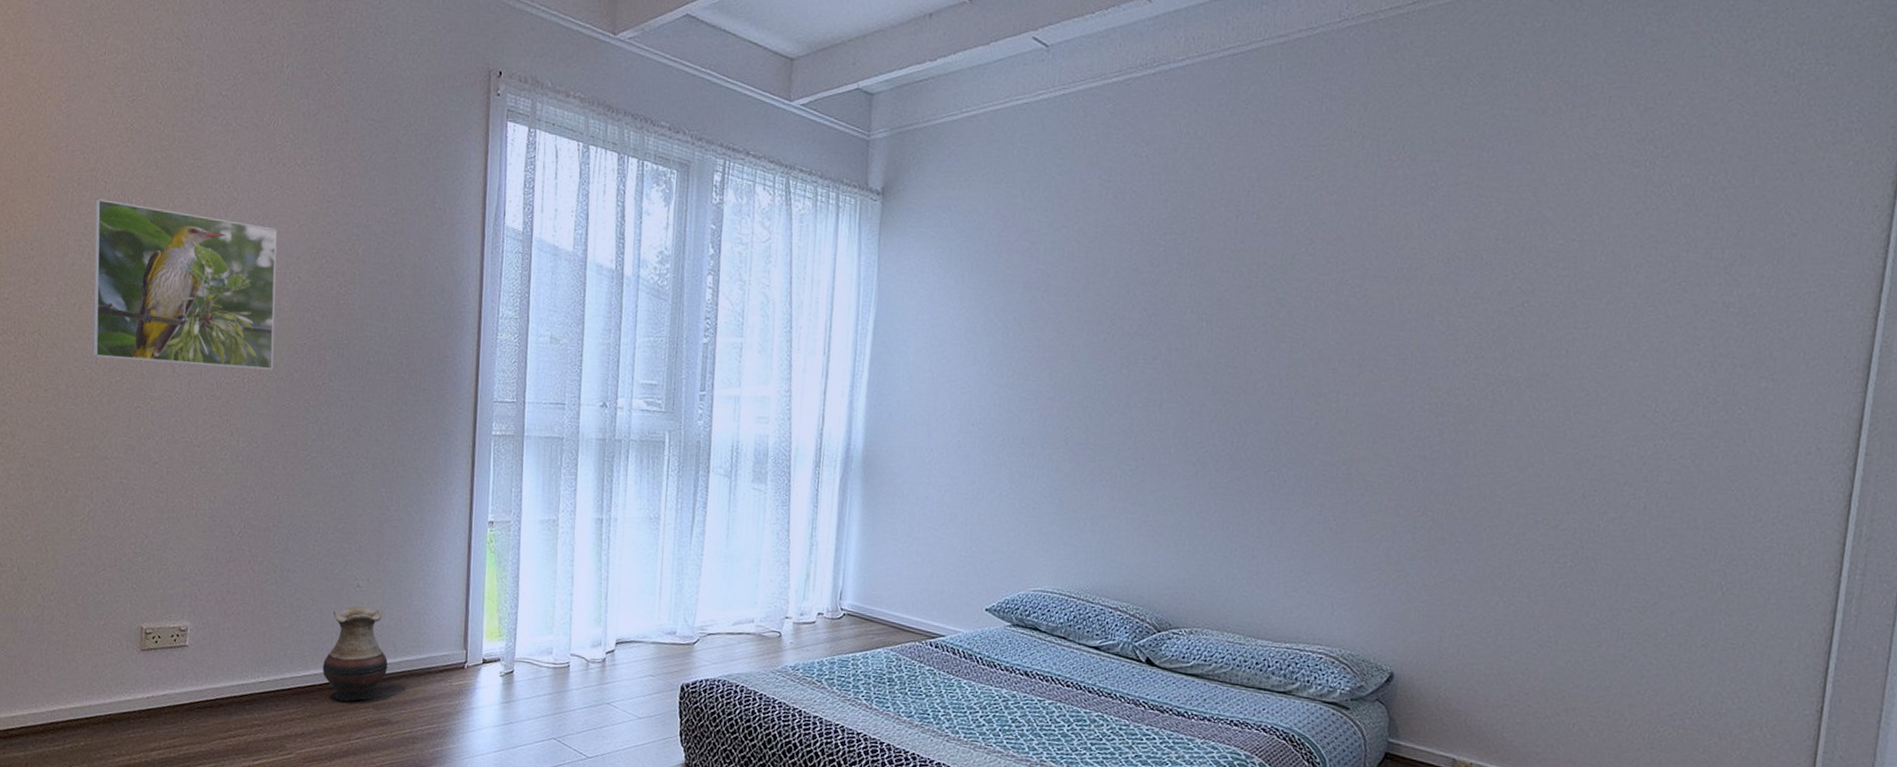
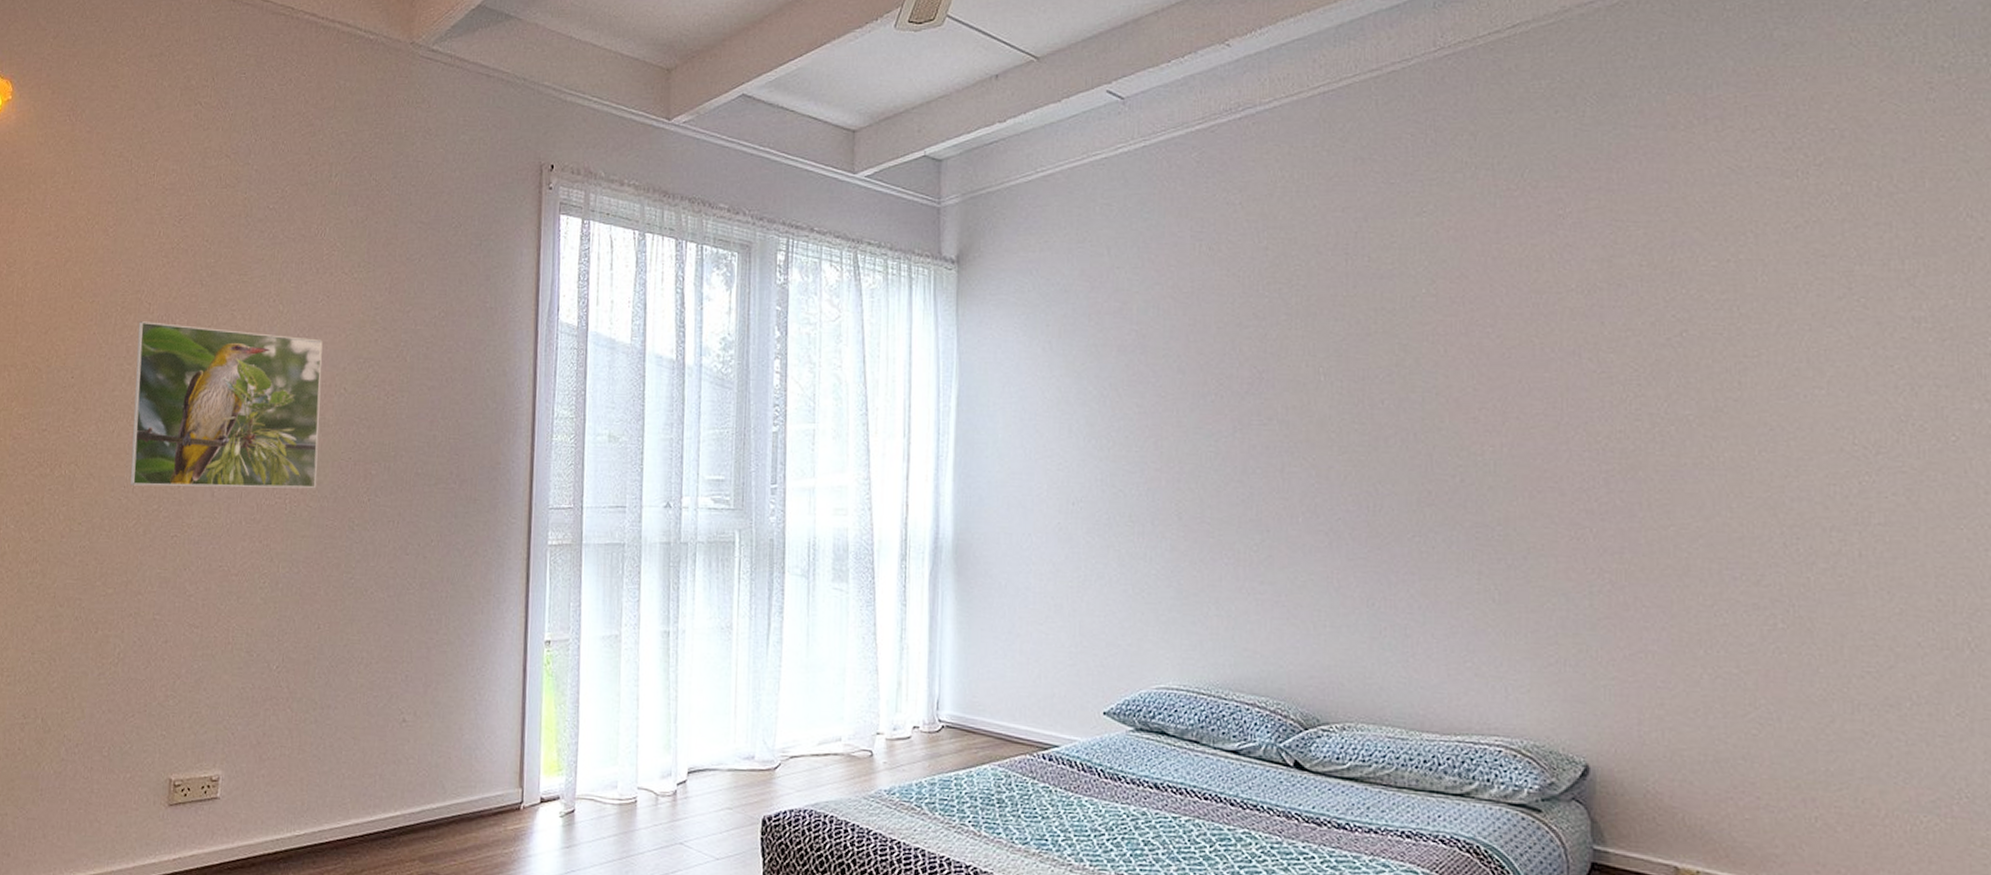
vase: present [322,605,388,702] -> none [364,742,437,855]

